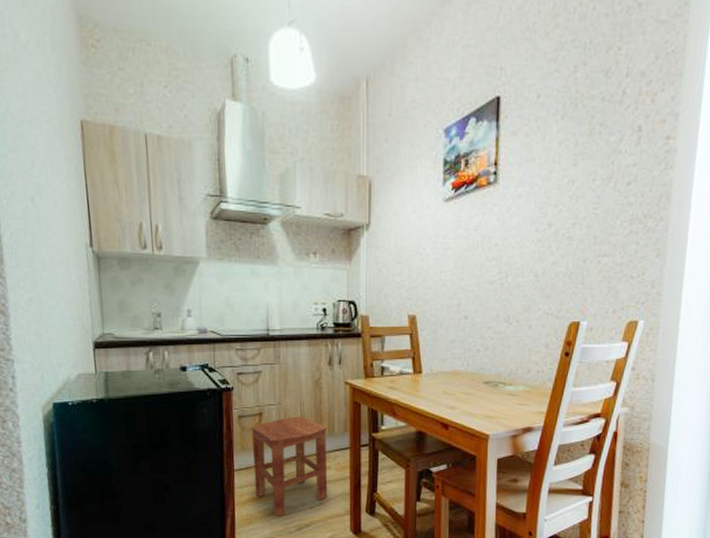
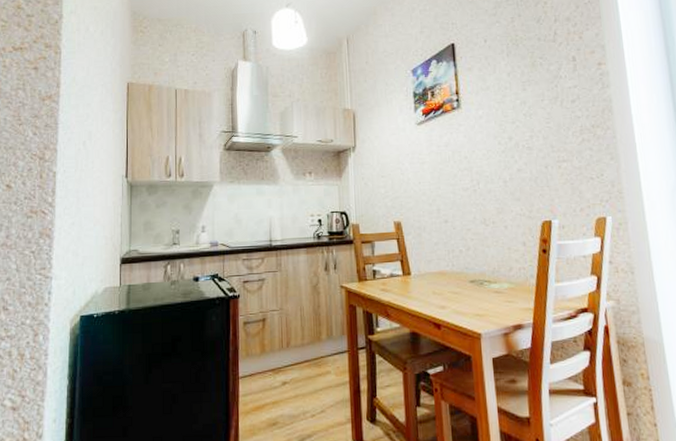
stool: present [251,416,328,516] -> none [255,320,329,426]

